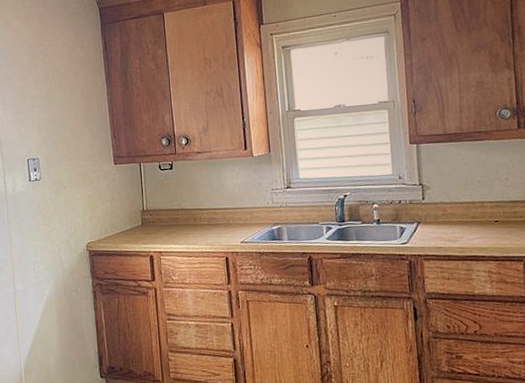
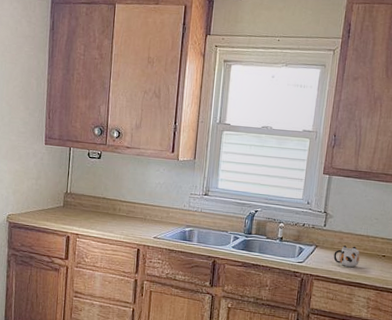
mug: none [440,216,471,240] -> present [333,245,360,267]

